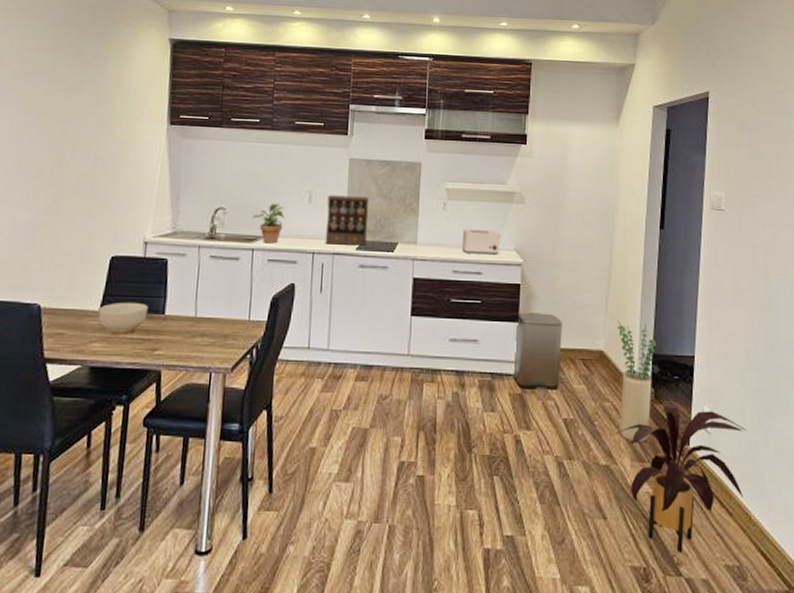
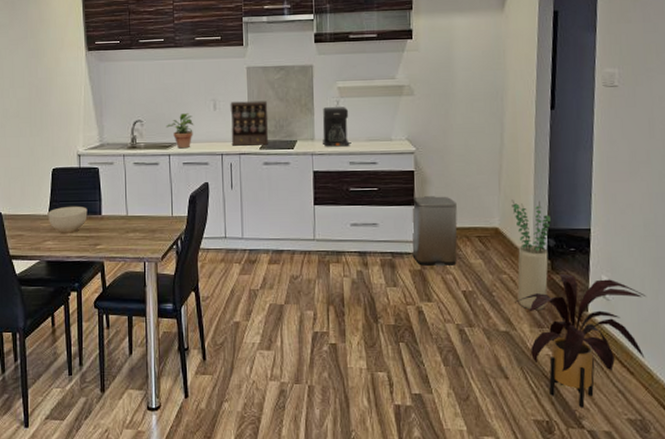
coffee maker: none [426,209,456,253] -> present [322,107,350,147]
toaster: present [462,228,501,255] -> none [356,122,393,146]

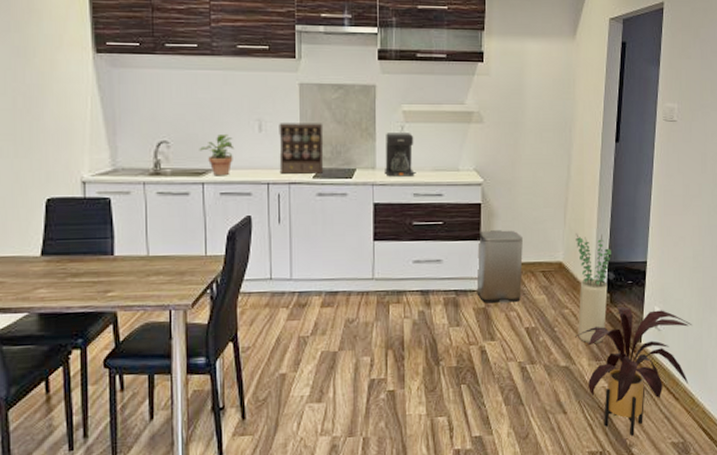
bowl: present [47,206,88,234] -> none [39,244,95,279]

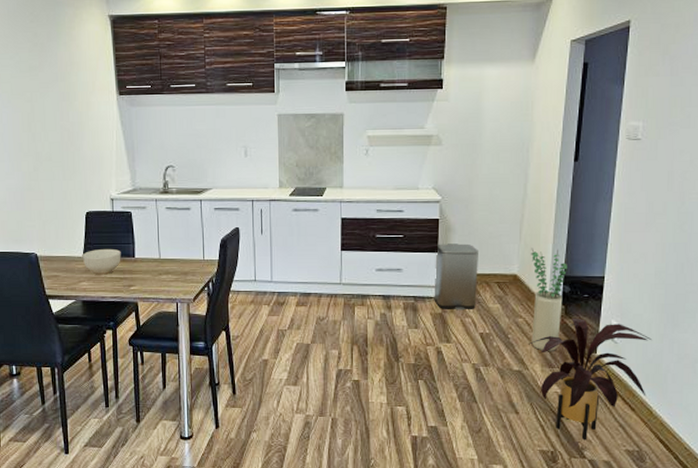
bowl: none [39,244,95,279] -> present [82,248,121,275]
potted plant: present [199,135,235,176] -> none [197,159,225,194]
spice rack: present [279,123,324,174] -> none [261,148,299,192]
coffee maker: present [385,133,415,177] -> none [351,155,378,195]

